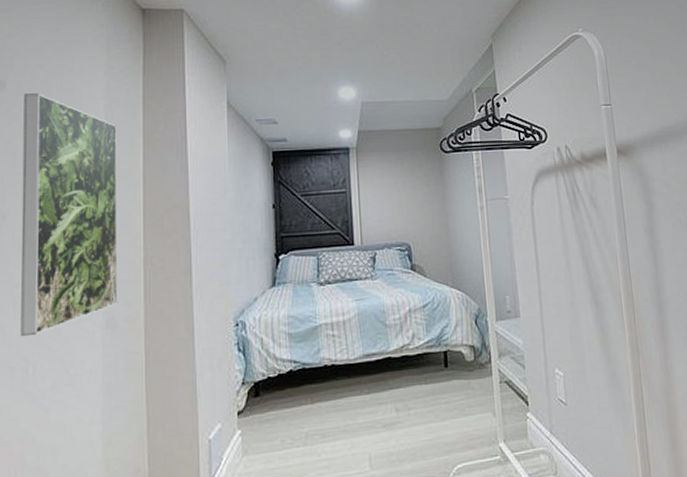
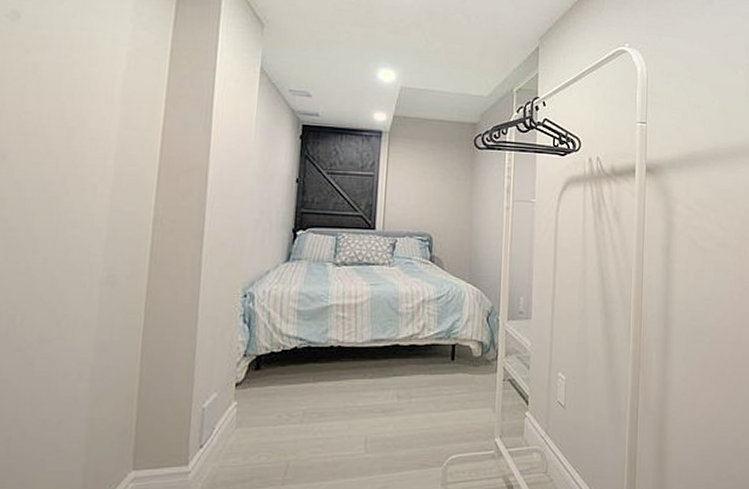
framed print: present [20,93,118,337] -> none [10,28,139,284]

